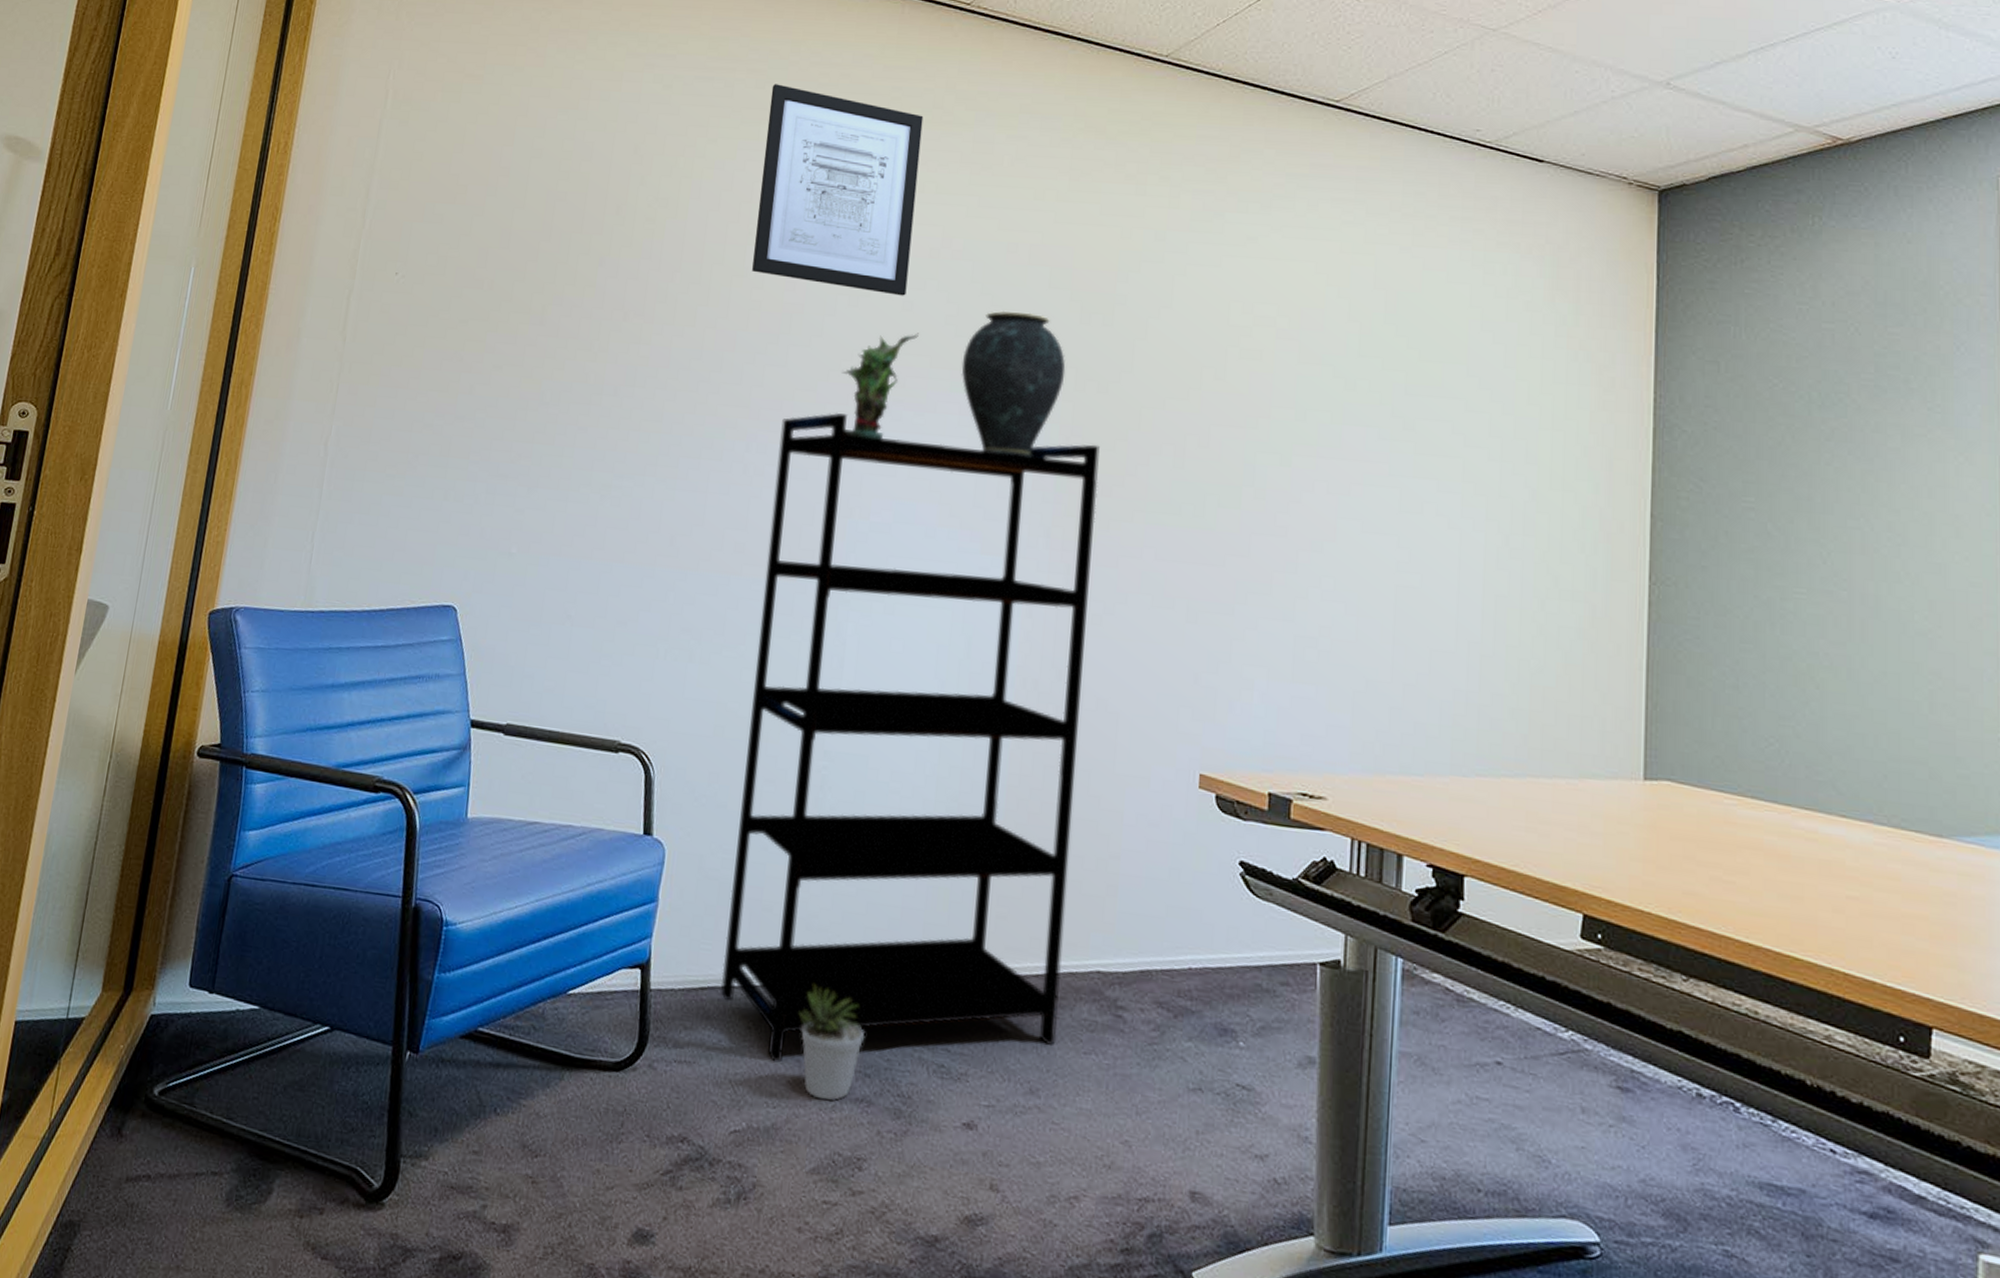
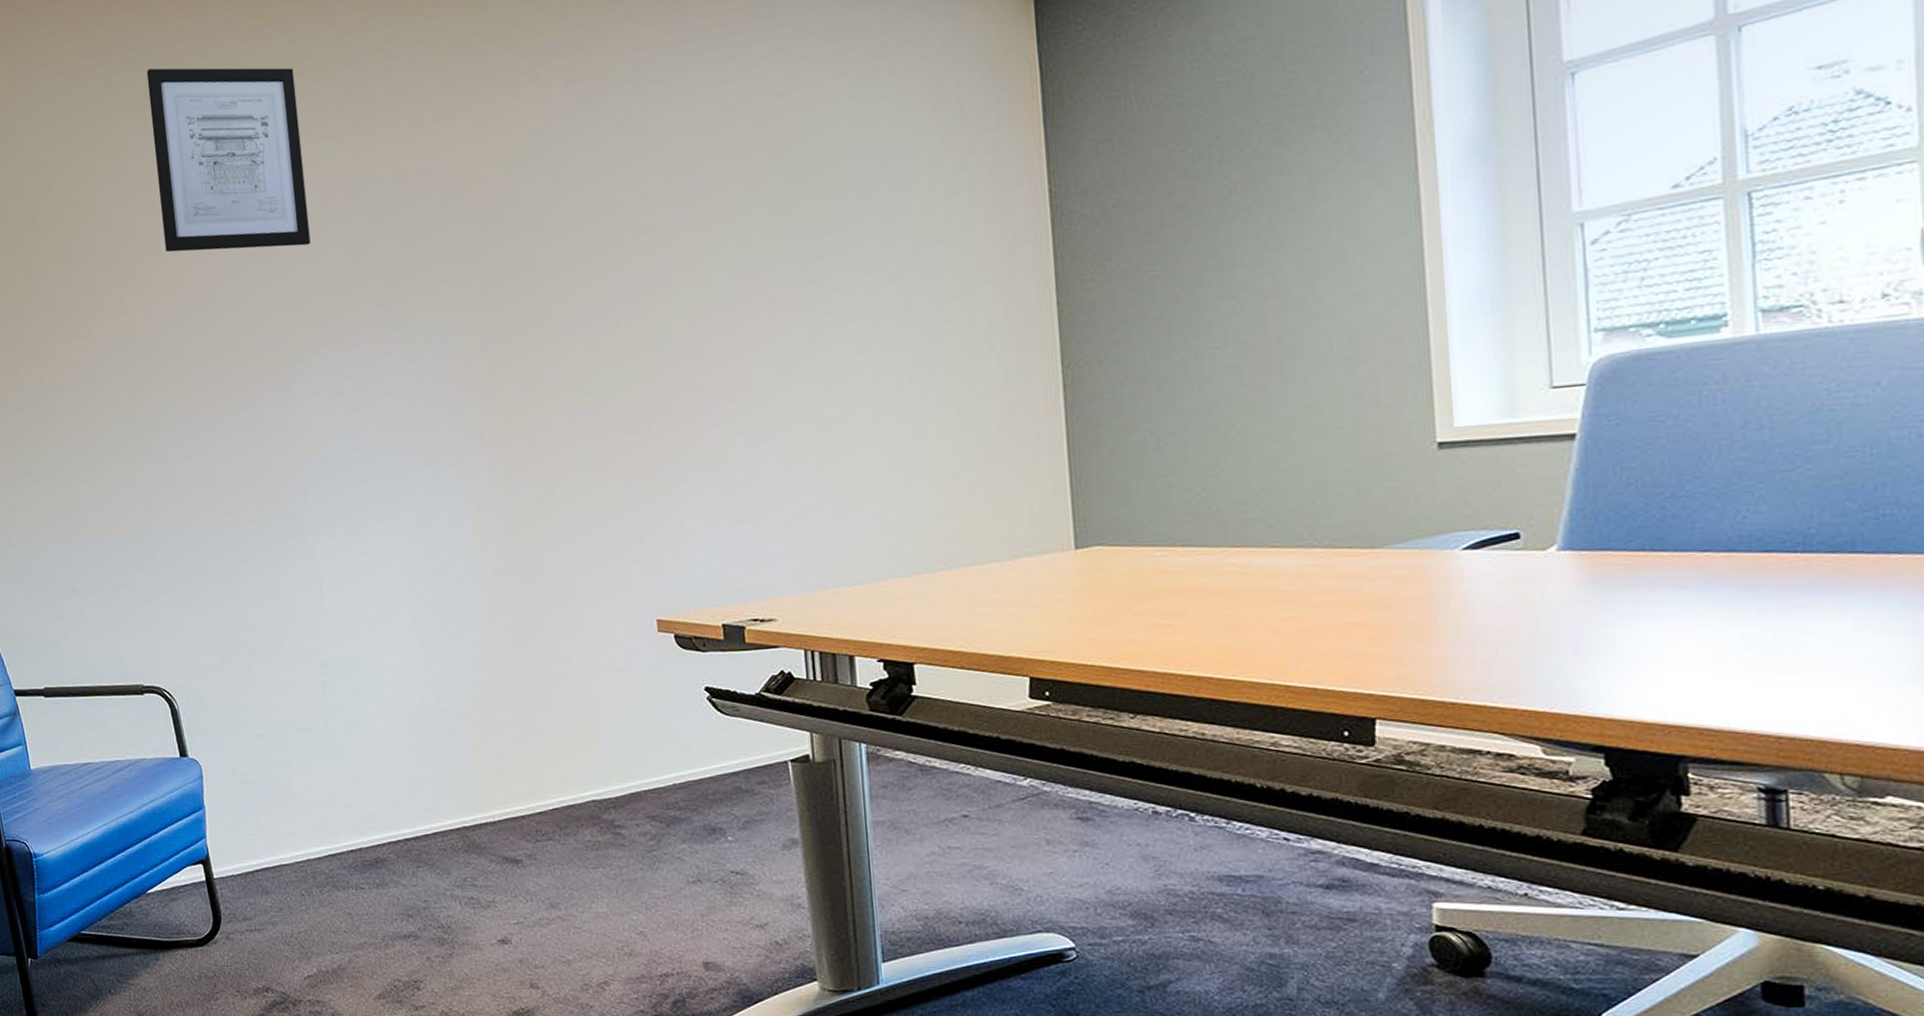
shelving unit: present [720,412,1100,1063] -> none [222,345,567,918]
potted plant: present [800,984,865,1101] -> none [343,852,402,941]
potted plant: present [842,333,919,440] -> none [267,276,330,383]
vase: present [961,310,1066,457] -> none [374,235,472,373]

